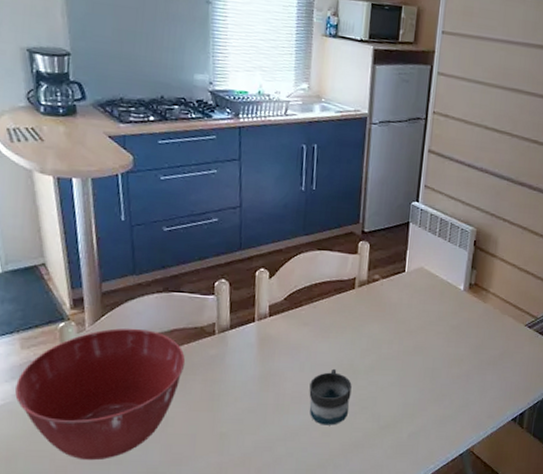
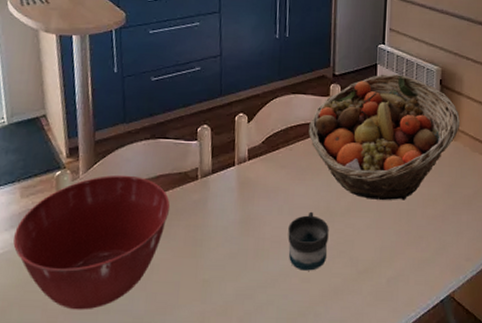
fruit basket: none [334,232,492,360] -> present [309,73,460,200]

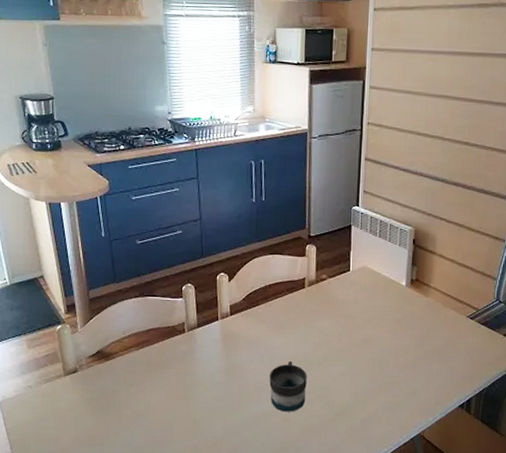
mixing bowl: present [13,174,171,310] -> none [25,328,162,443]
fruit basket: present [309,73,460,200] -> none [286,234,432,351]

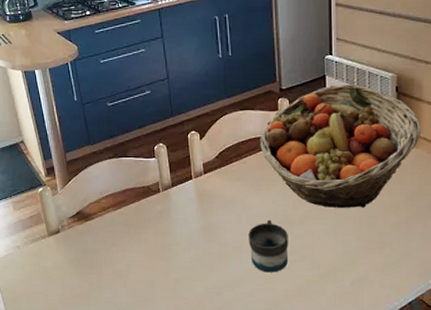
fruit basket: none [286,234,432,351] -> present [260,83,421,208]

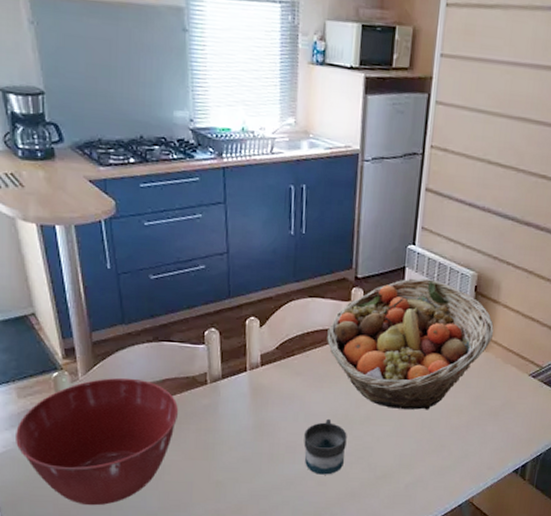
mixing bowl: none [14,190,139,302] -> present [16,377,179,506]

